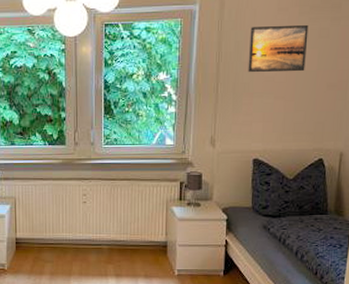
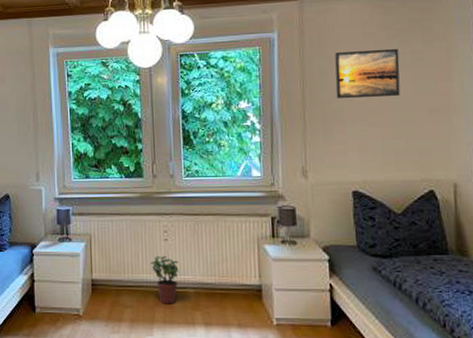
potted plant: none [70,217,95,259] -> present [150,256,179,304]

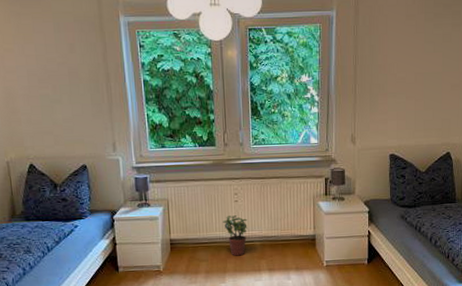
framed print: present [335,48,401,99] -> none [382,30,433,74]

